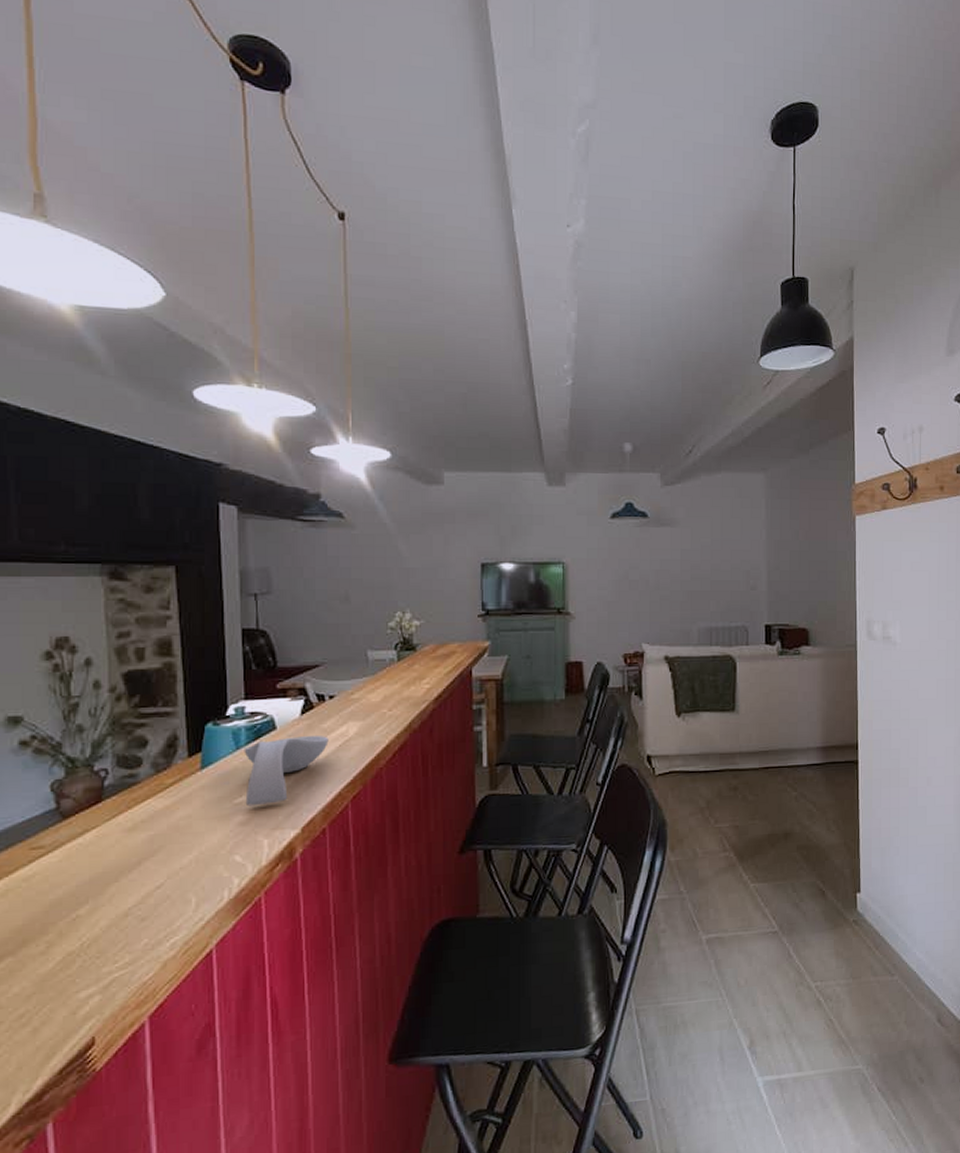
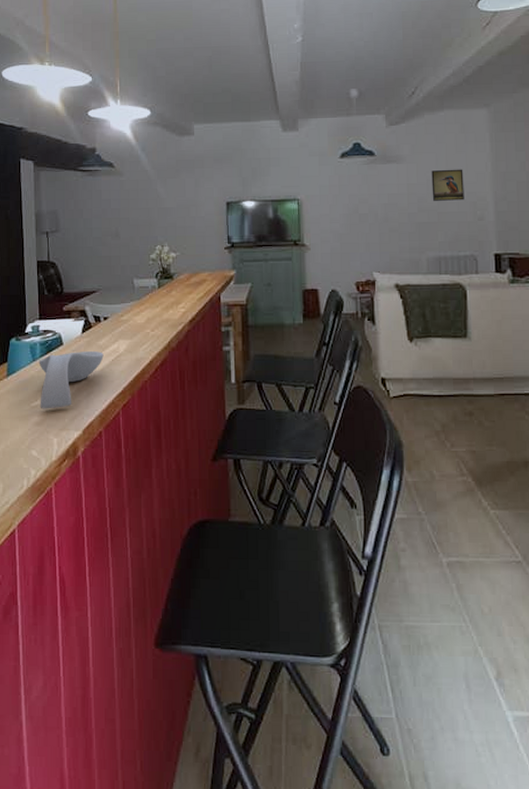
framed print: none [706,535,738,569] -> present [431,169,464,201]

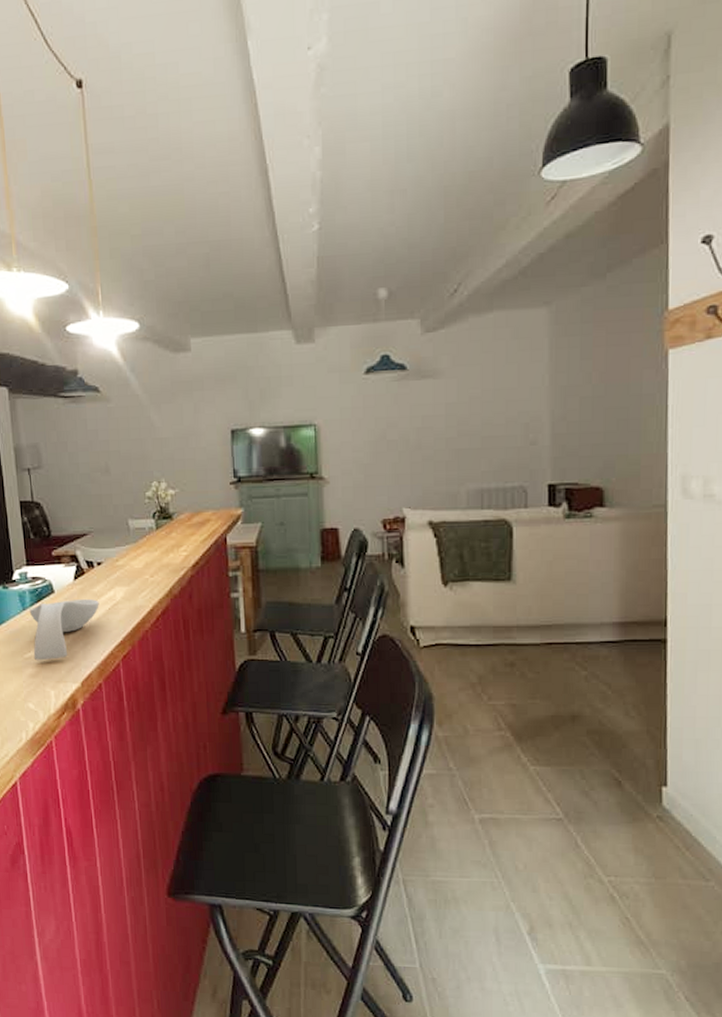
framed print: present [431,169,464,201] -> none [475,383,515,423]

